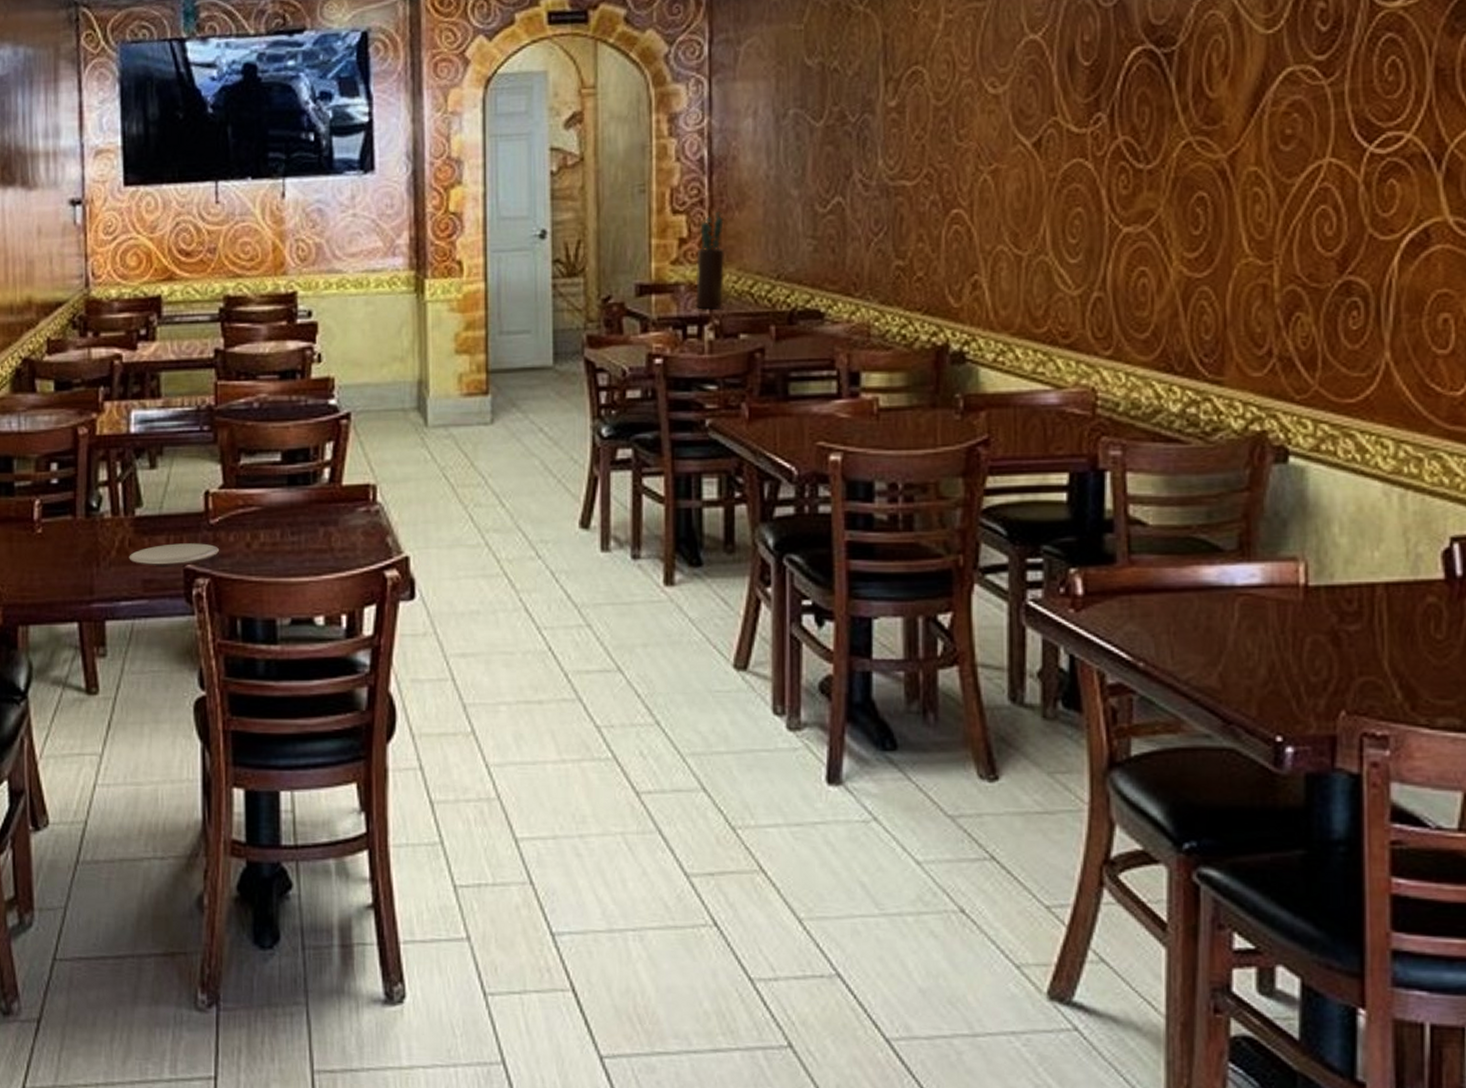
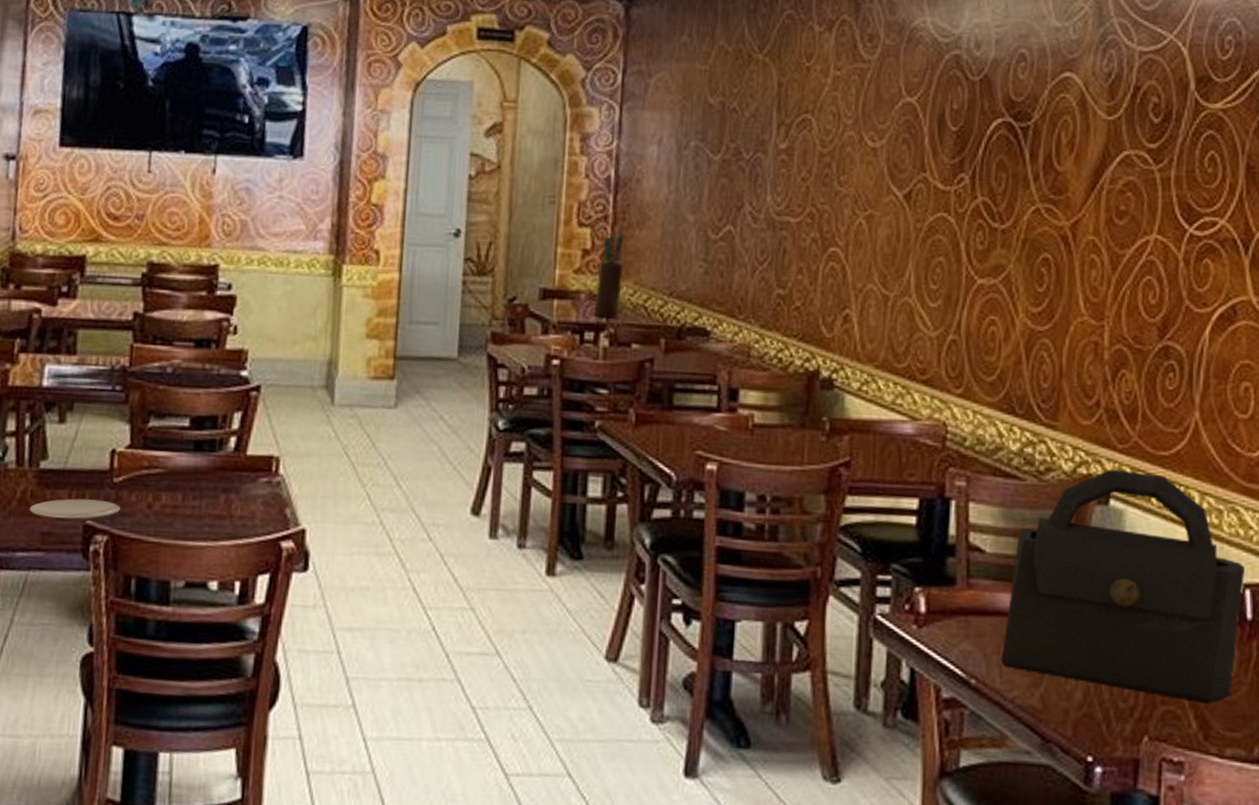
handbag: none [1171,423,1453,672] -> present [1001,469,1246,704]

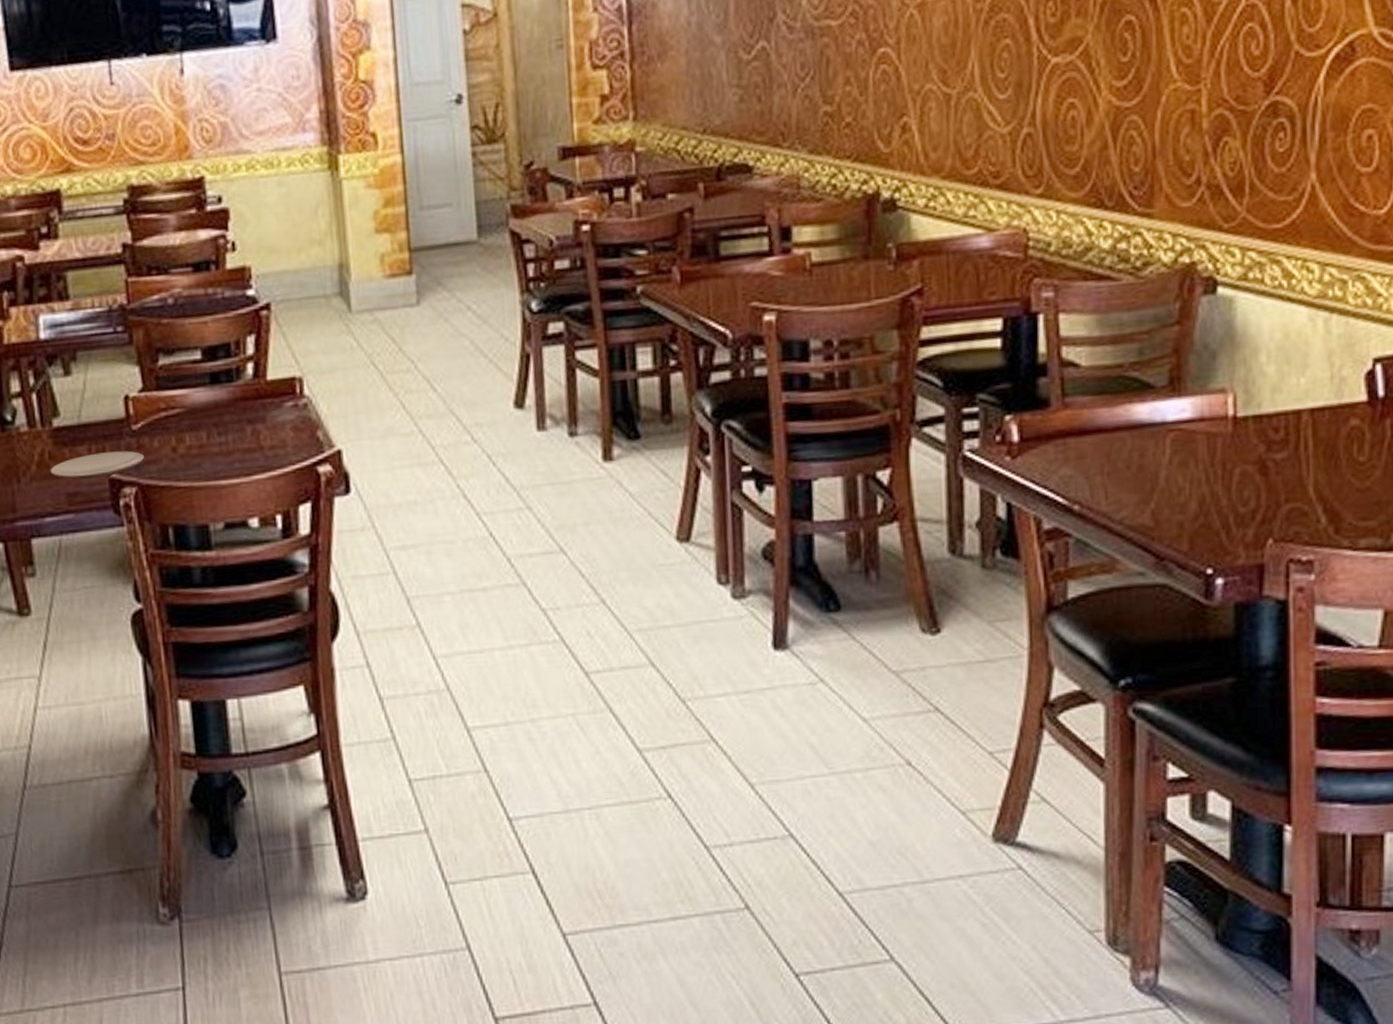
vase: present [594,224,625,319] -> none [619,59,650,170]
handbag: present [1001,469,1246,704] -> none [1105,251,1376,496]

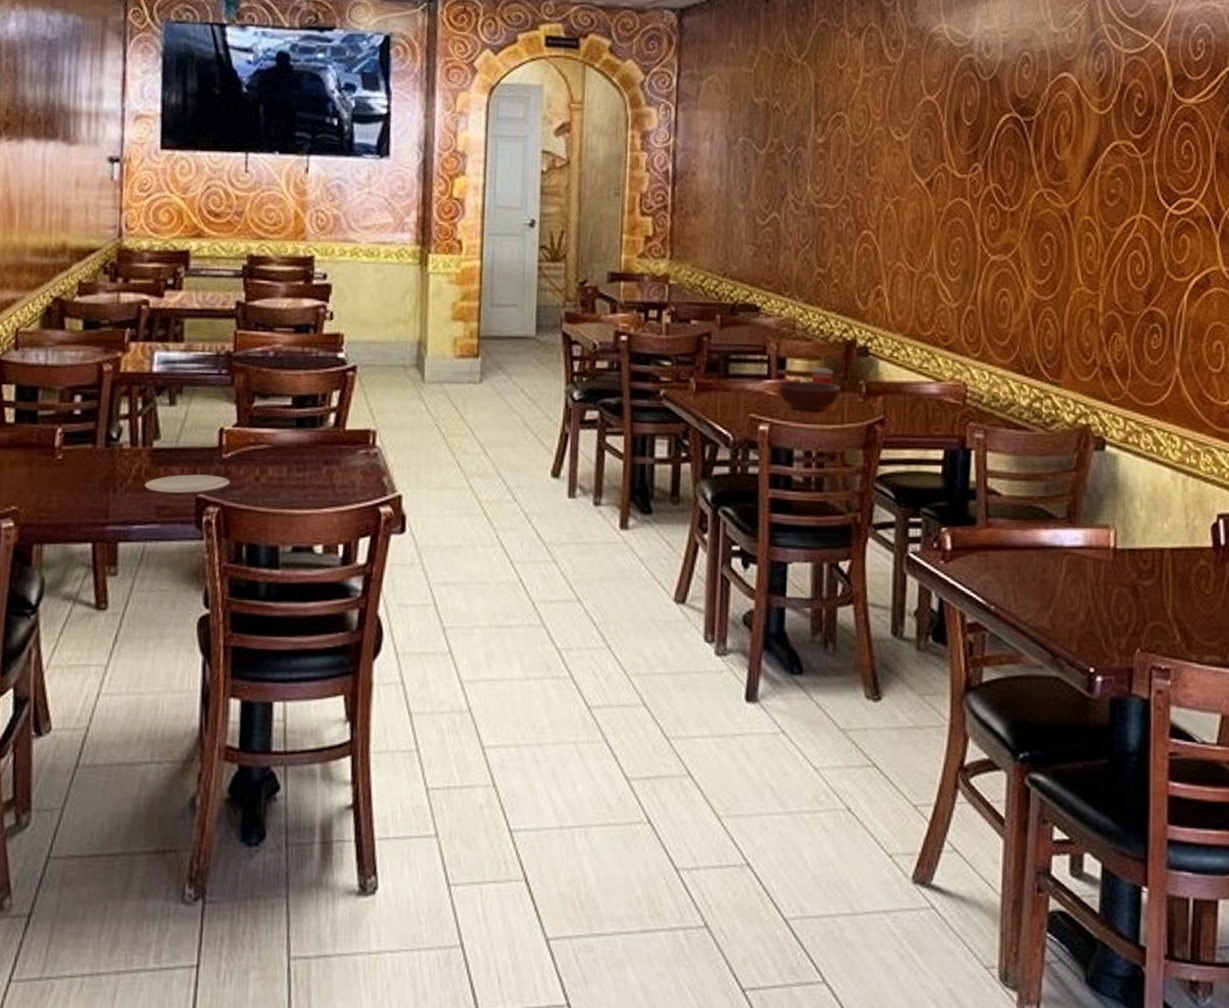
bowl: none [784,251,864,291] -> present [778,380,841,411]
beverage cup: none [818,212,854,254] -> present [807,350,834,385]

